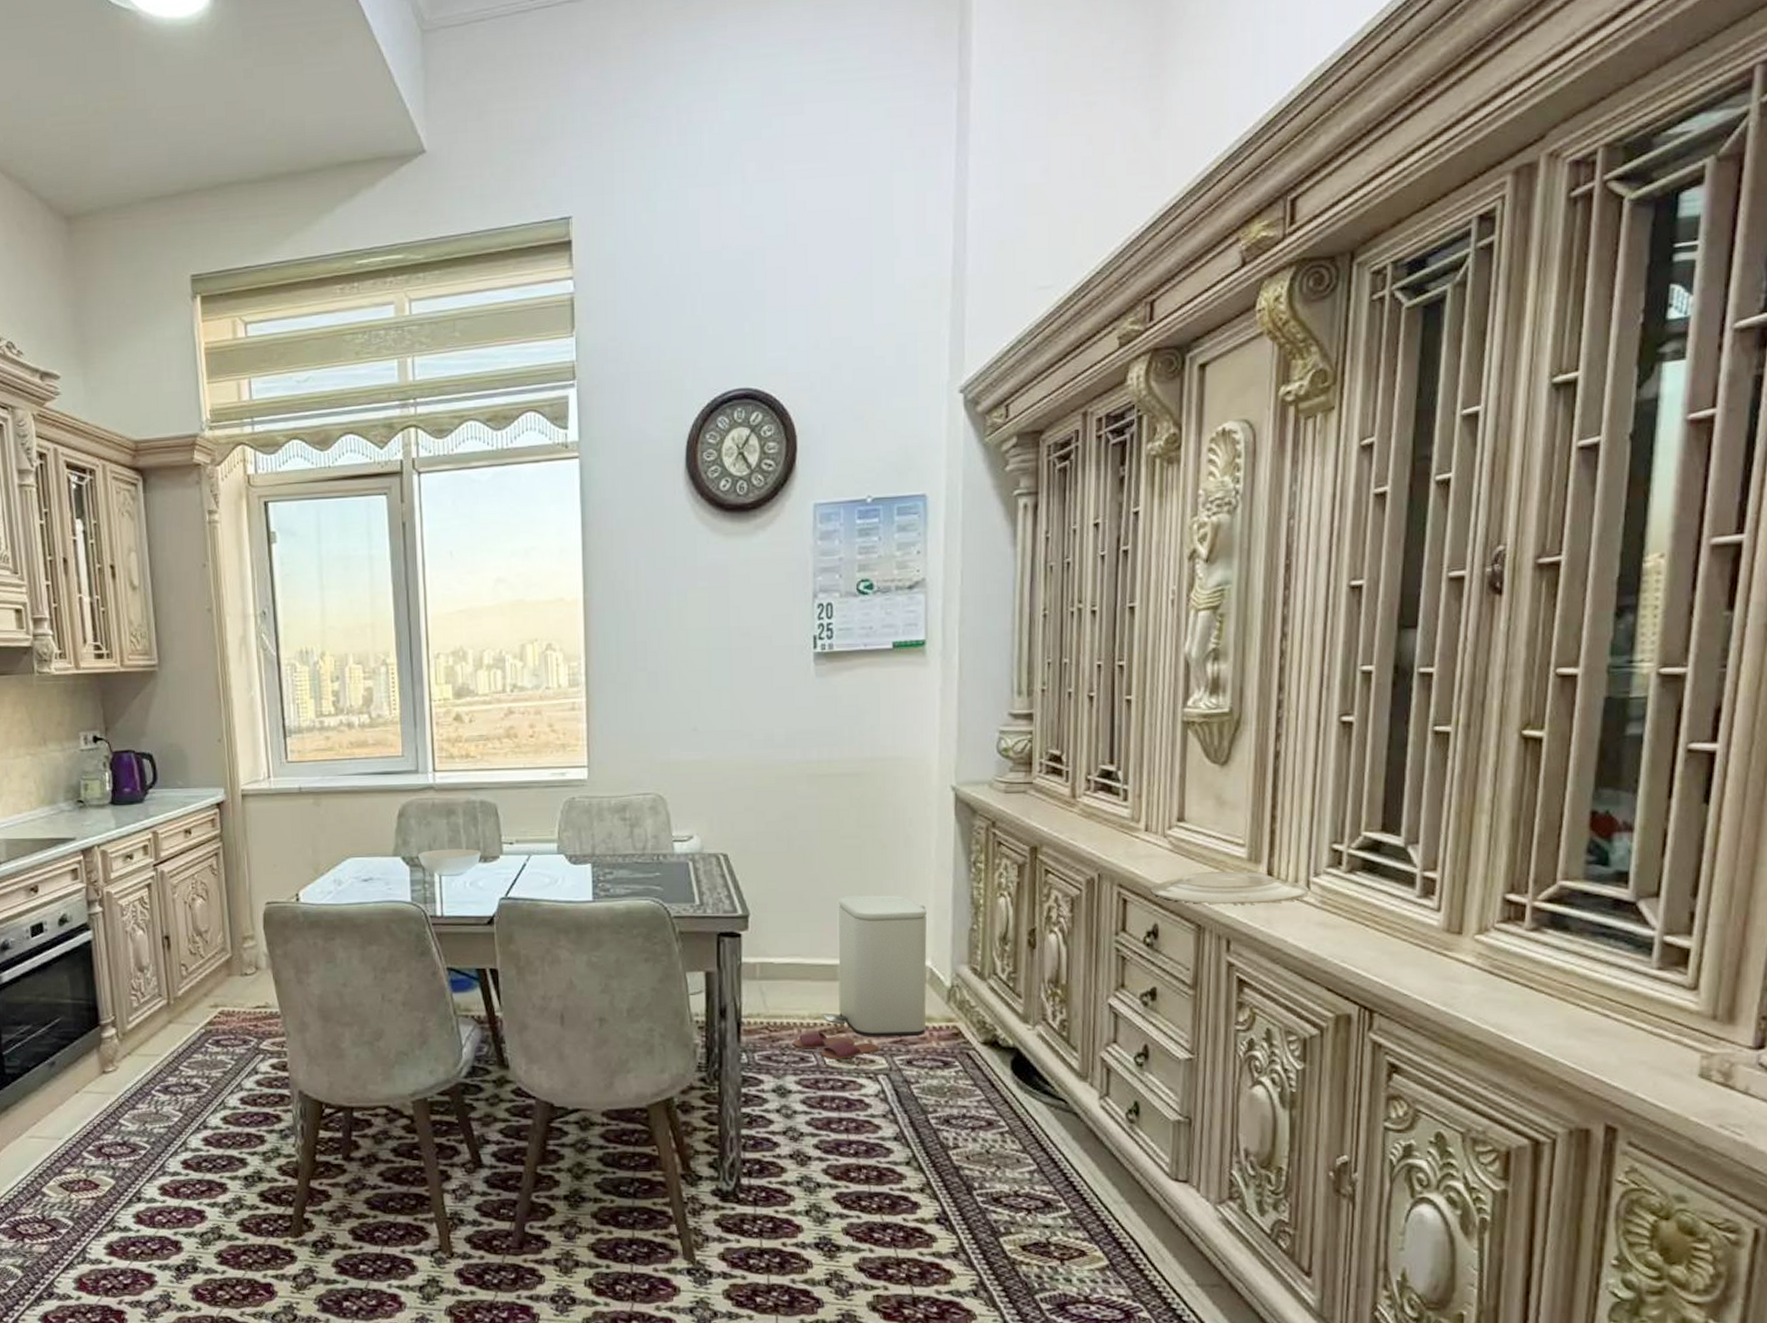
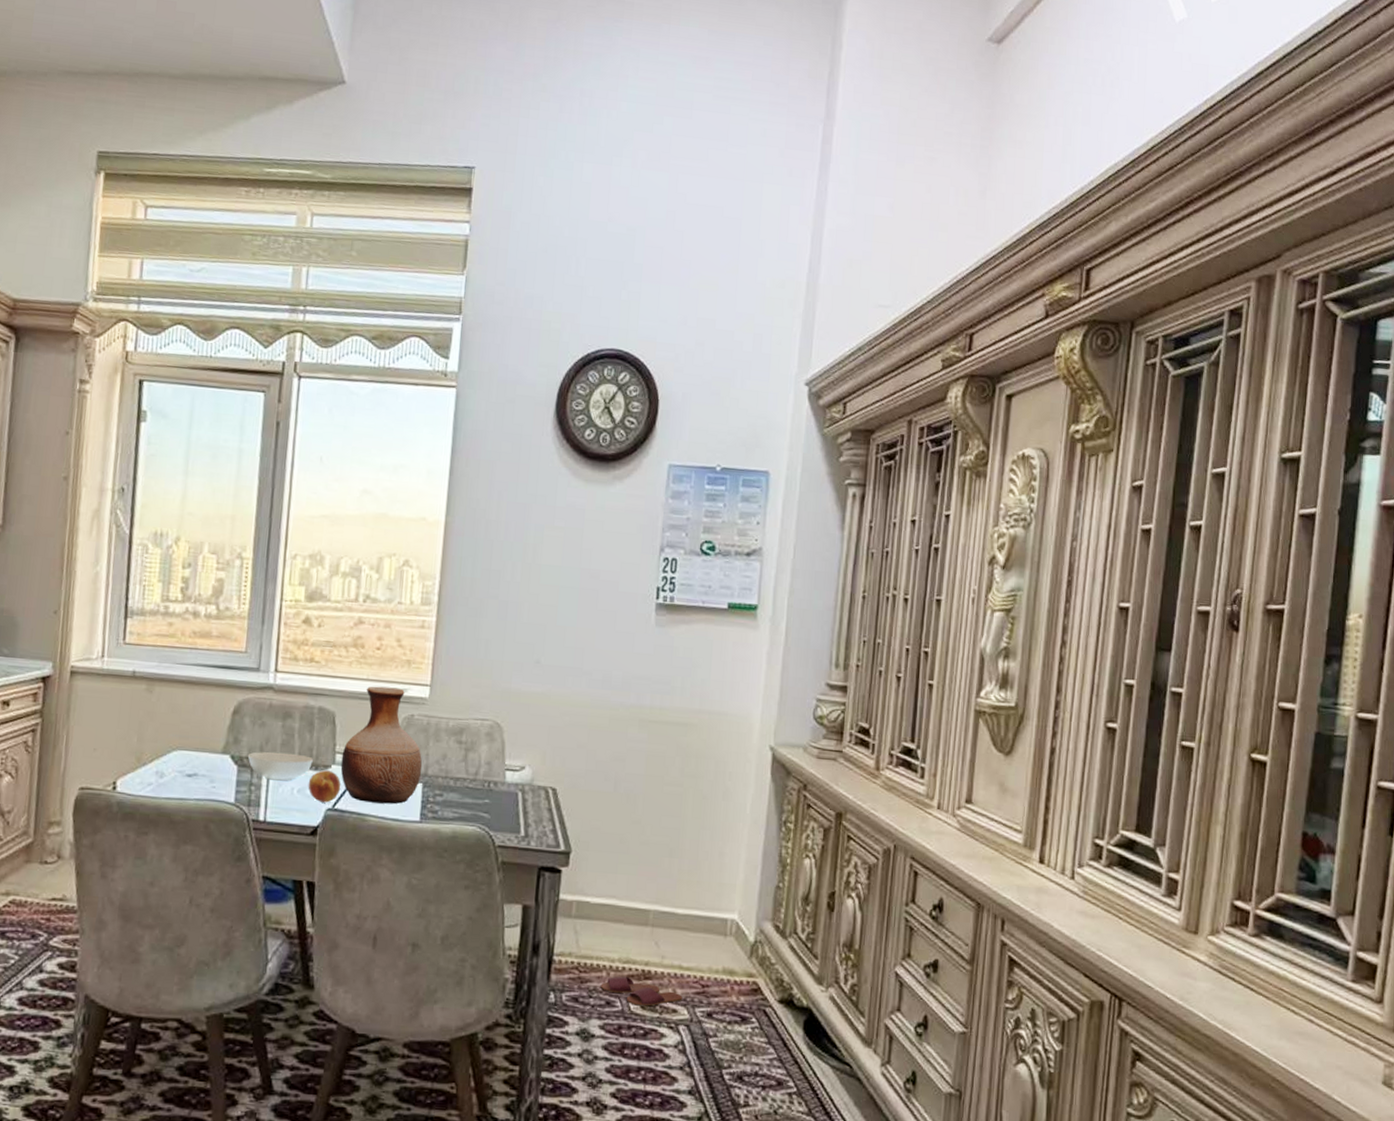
fruit: none [479,861,512,893] -> present [308,770,341,803]
vase: none [508,773,589,888] -> present [340,686,423,804]
pedal bin: present [822,895,928,1037] -> none [631,842,739,989]
decorative plate: present [1150,870,1309,905] -> none [938,852,1073,889]

